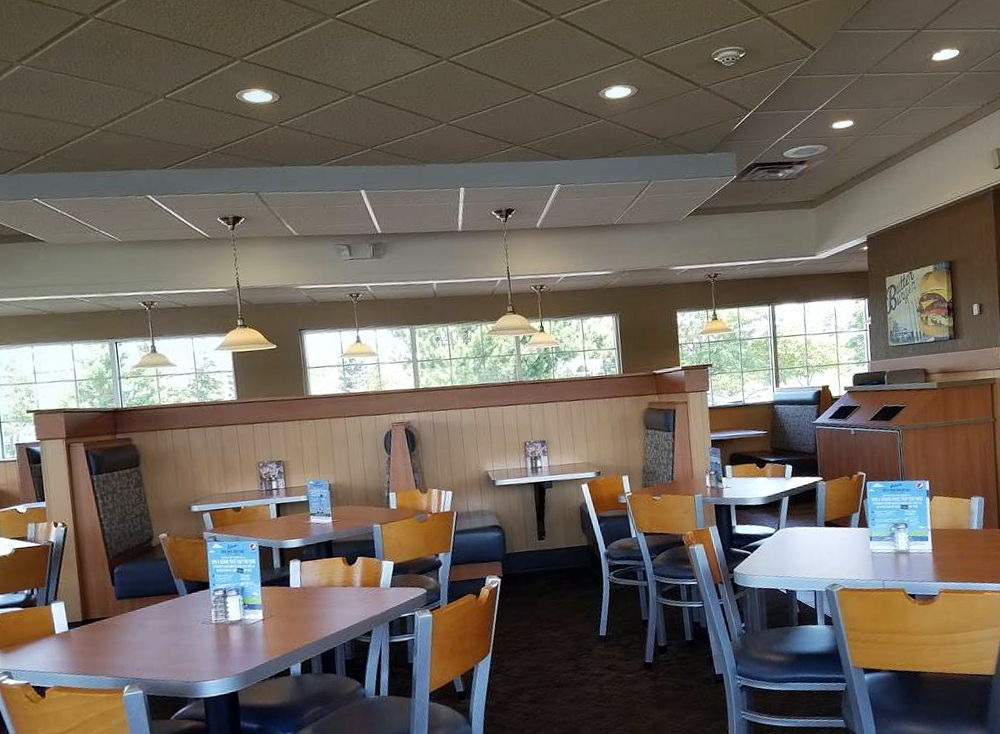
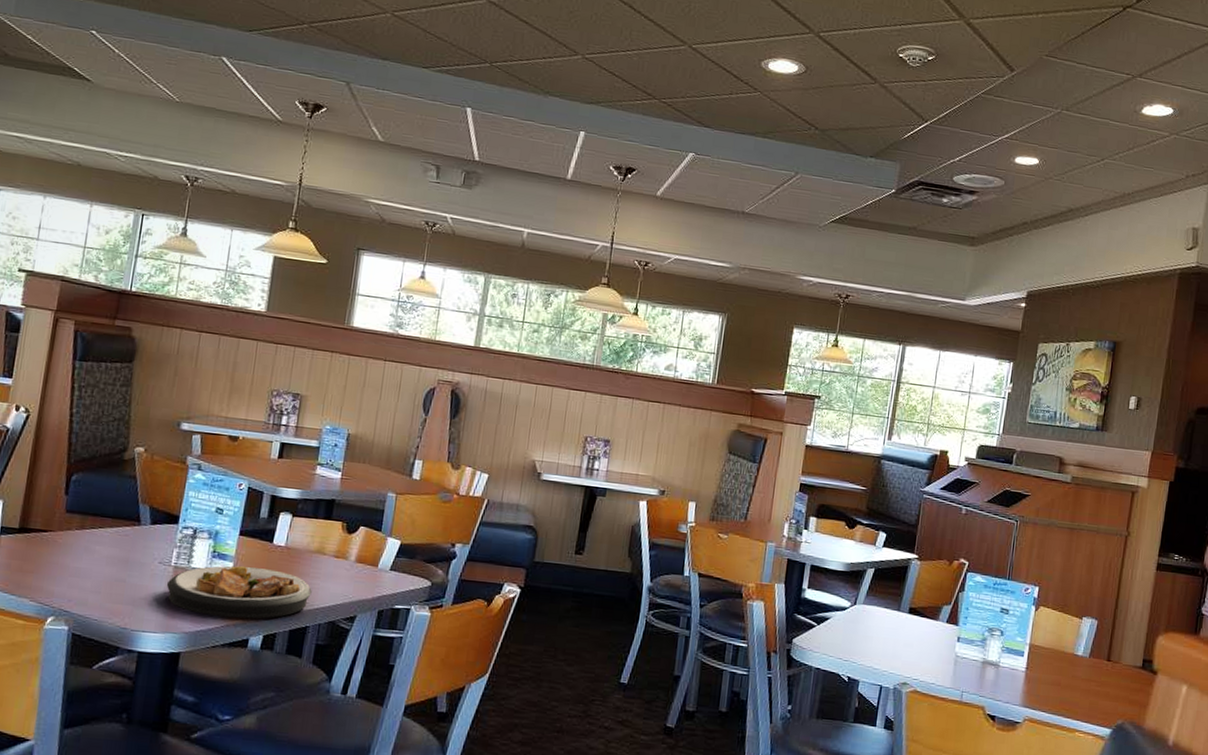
plate: none [212,608,332,657] -> present [166,565,312,619]

